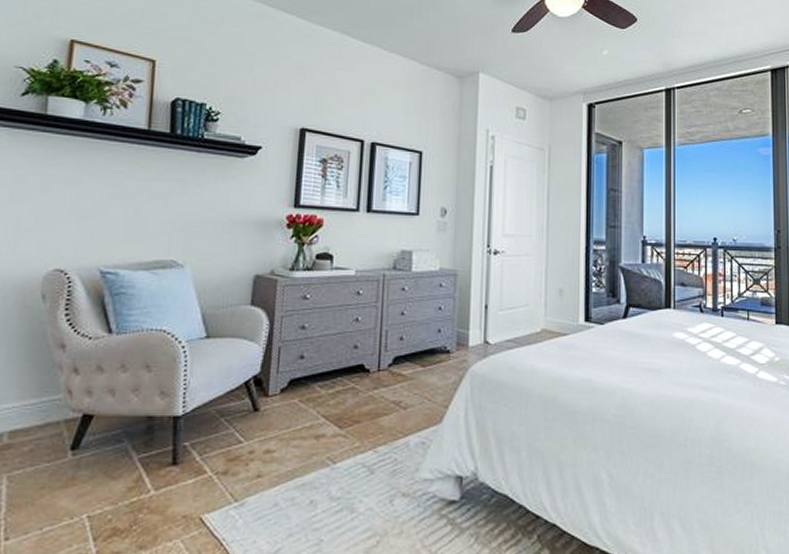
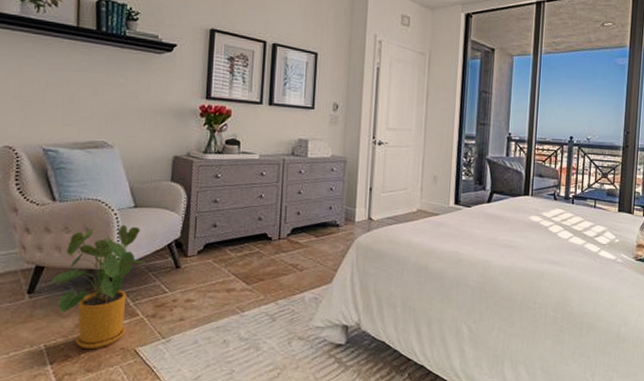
house plant: none [99,359,217,520] -> present [49,224,145,350]

